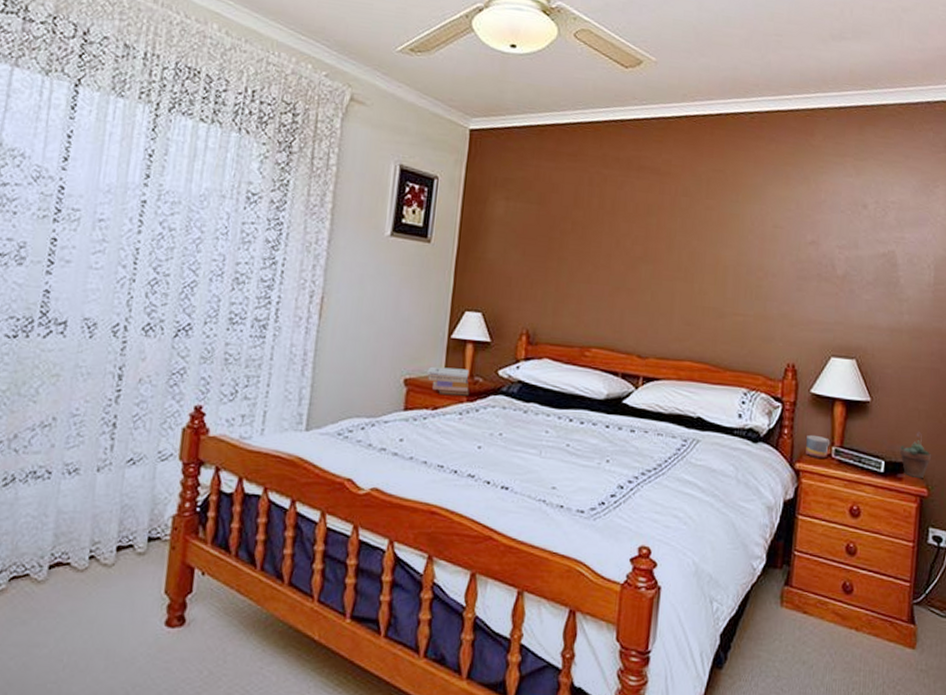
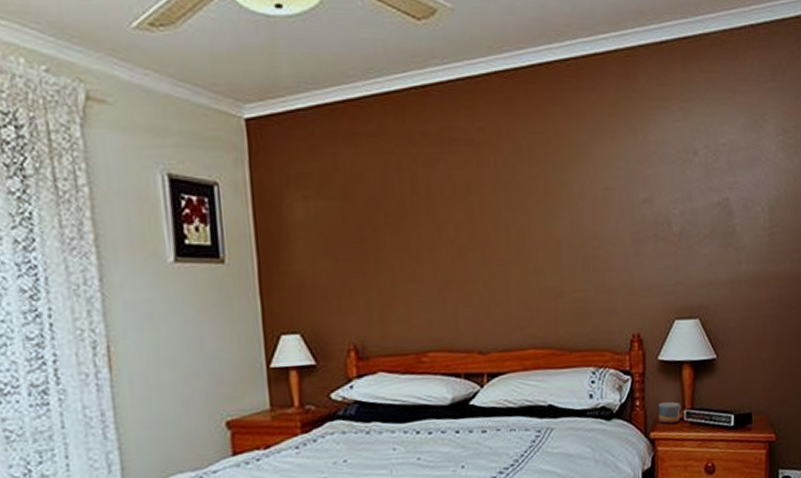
books: present [426,366,470,396] -> none [249,399,302,431]
succulent plant: present [899,432,932,479] -> none [747,380,777,426]

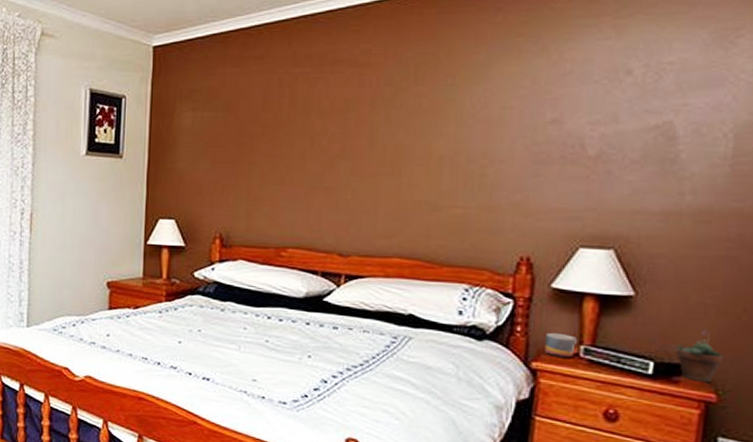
succulent plant: none [747,380,777,426] -> present [675,330,725,383]

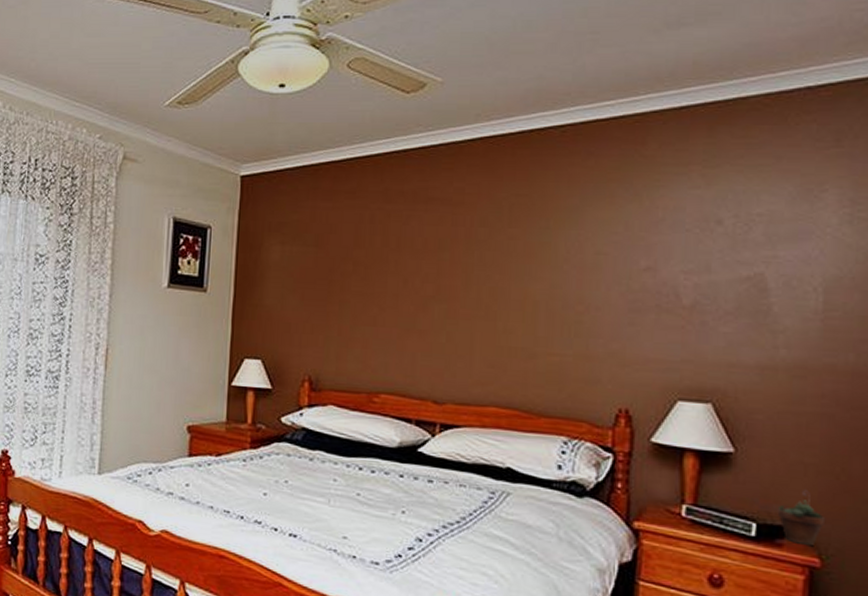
mug: present [543,332,578,359] -> none [645,489,680,519]

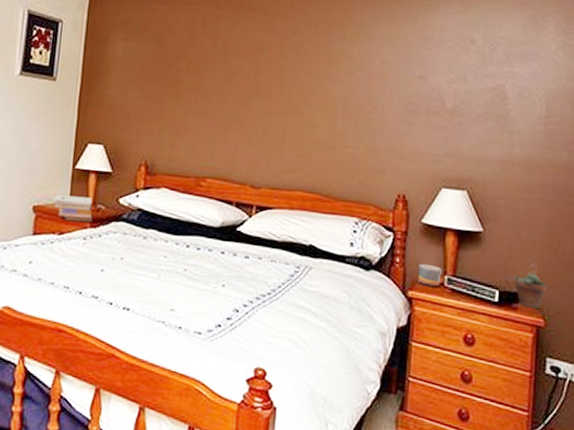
books: none [208,413,252,443] -> present [52,194,93,223]
mug: none [645,489,680,519] -> present [417,263,443,288]

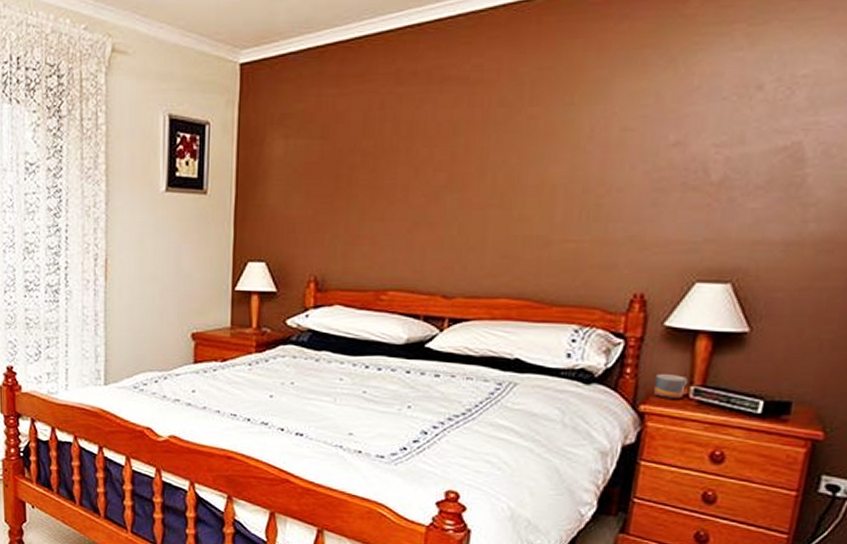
books: present [52,194,93,223] -> none [212,319,257,347]
succulent plant: present [513,263,548,309] -> none [786,366,835,421]

